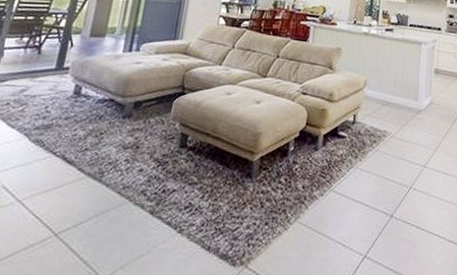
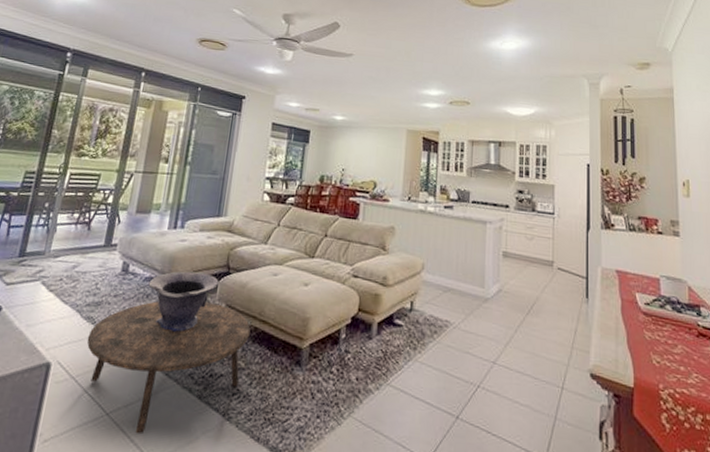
coffee table: none [35,122,204,252] -> present [87,301,251,434]
decorative bowl: none [101,92,173,152] -> present [148,271,219,332]

